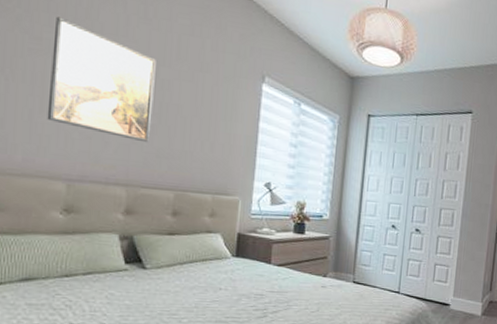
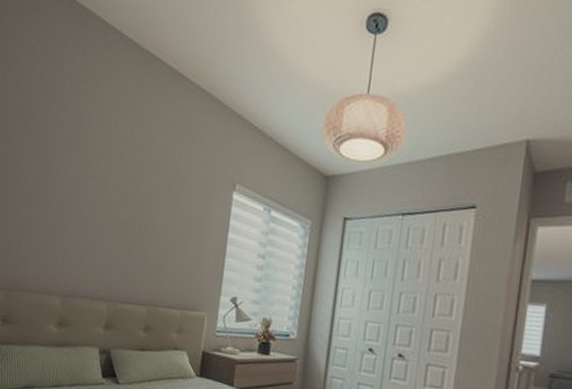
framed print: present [47,16,156,143] -> none [51,146,139,259]

